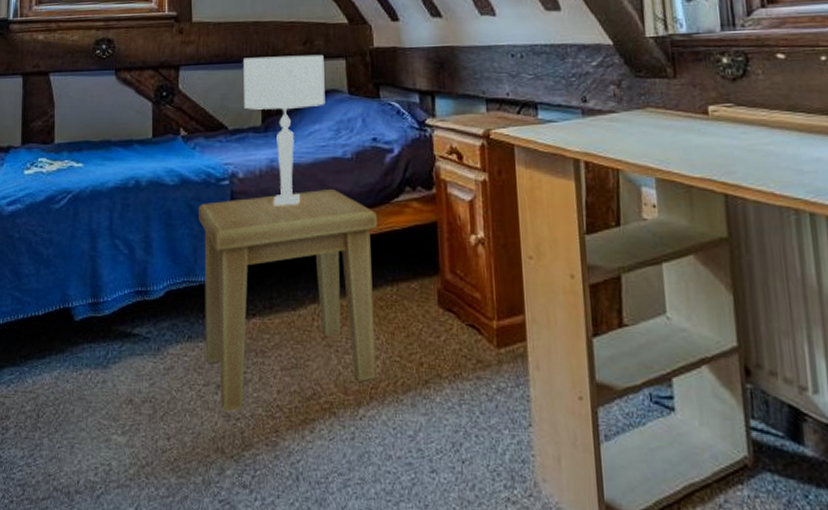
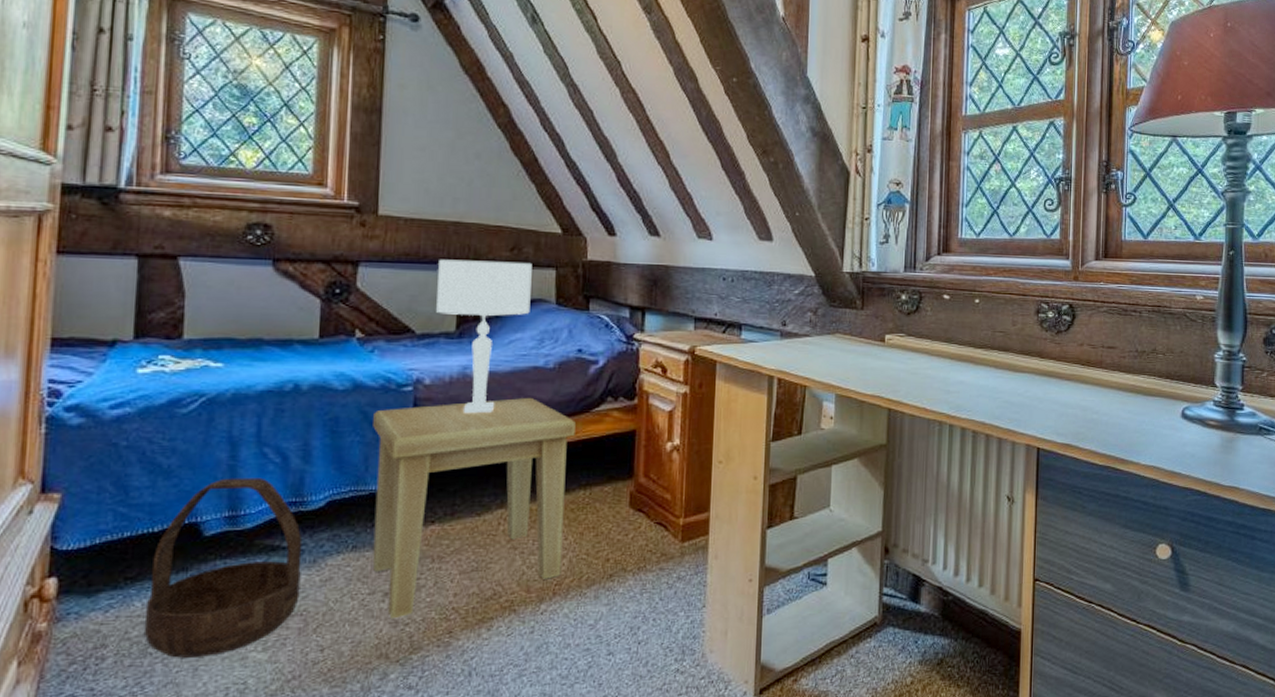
basket: none [35,267,148,435] -> present [145,477,303,658]

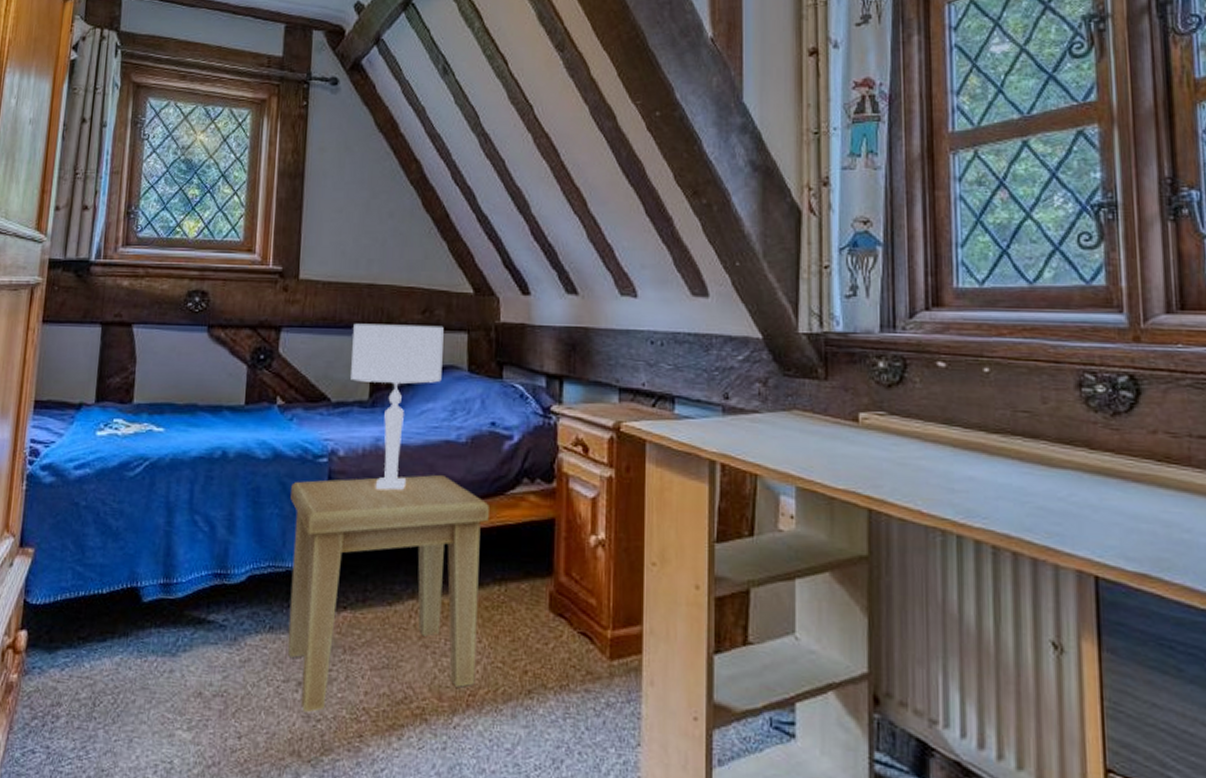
basket: present [145,477,303,658] -> none [91,544,225,729]

